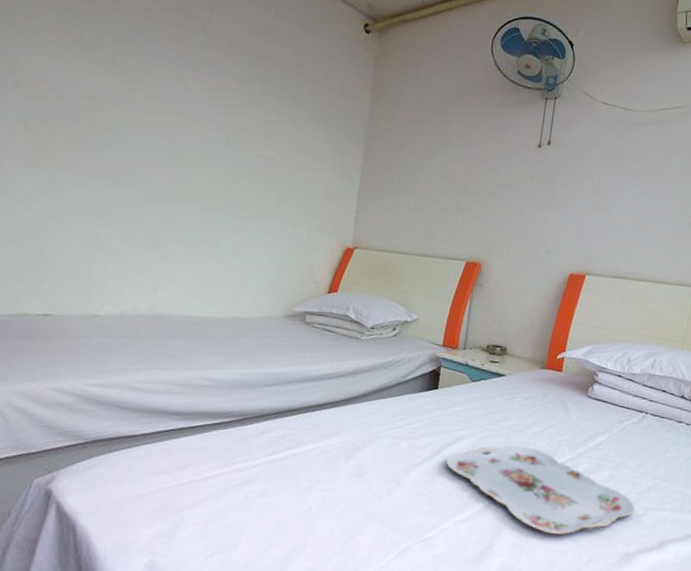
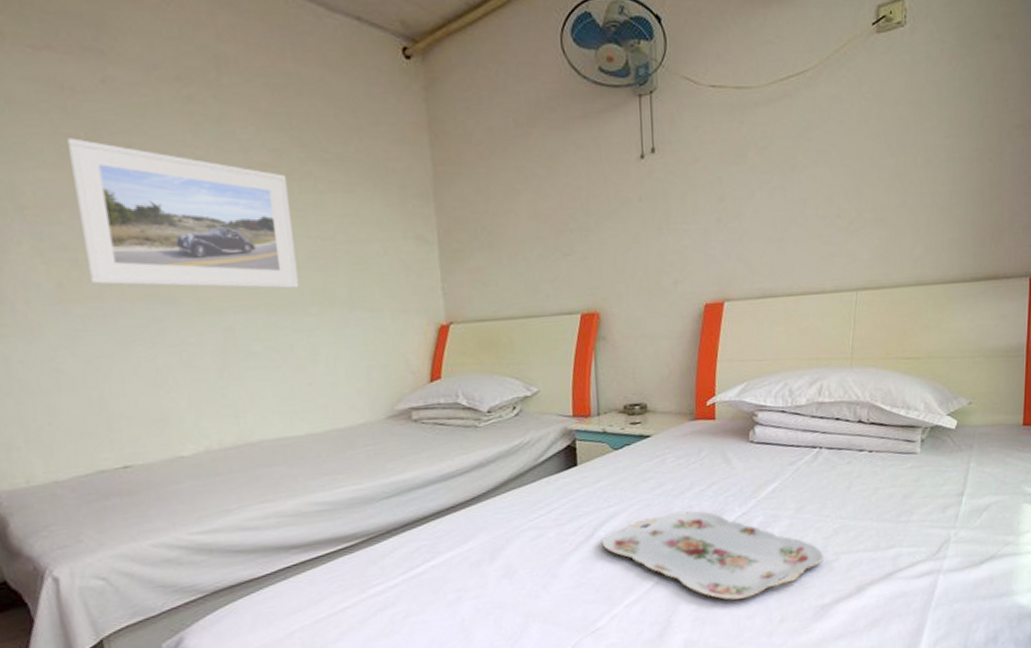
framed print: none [60,36,247,193] -> present [67,138,299,289]

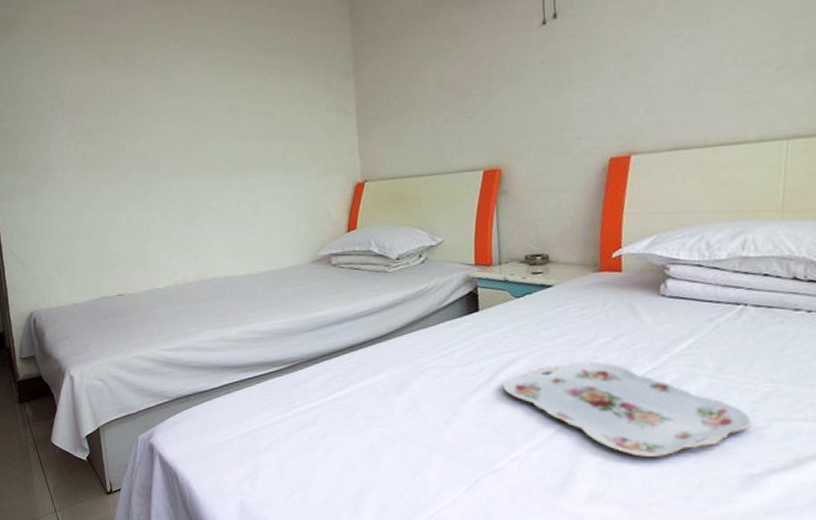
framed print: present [67,138,299,289] -> none [93,51,246,157]

